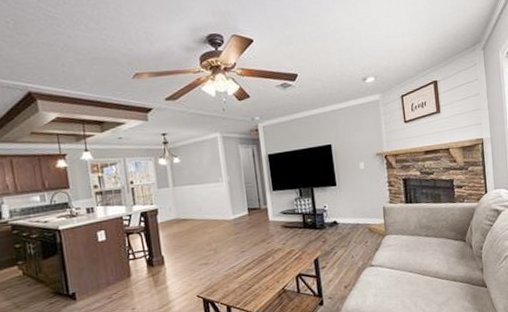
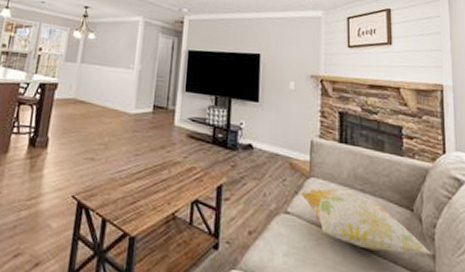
decorative pillow: none [379,237,481,277] -> present [299,188,433,255]

